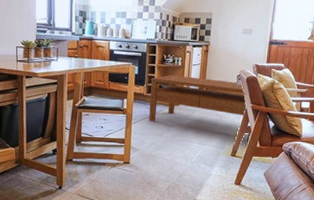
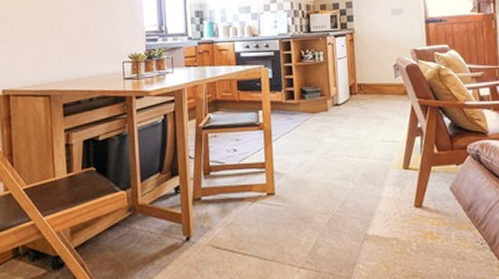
coffee table: present [149,75,250,143] -> none [288,73,425,149]

